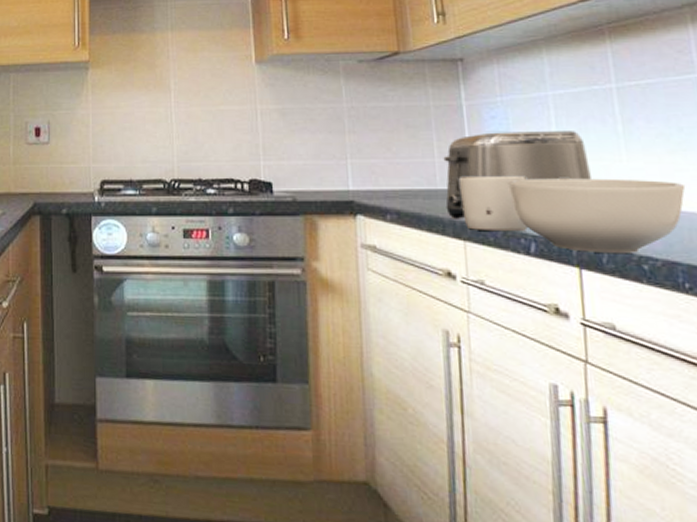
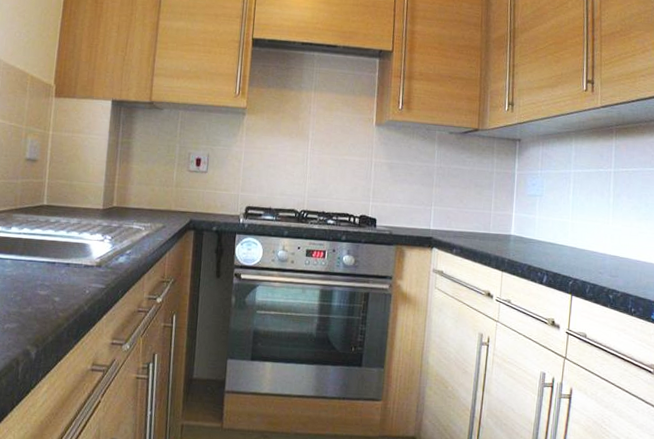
toaster: present [443,131,591,219] -> none [493,195,589,256]
mug: present [458,175,528,232] -> none [504,226,548,268]
bowl: present [507,178,686,253] -> none [536,230,644,287]

